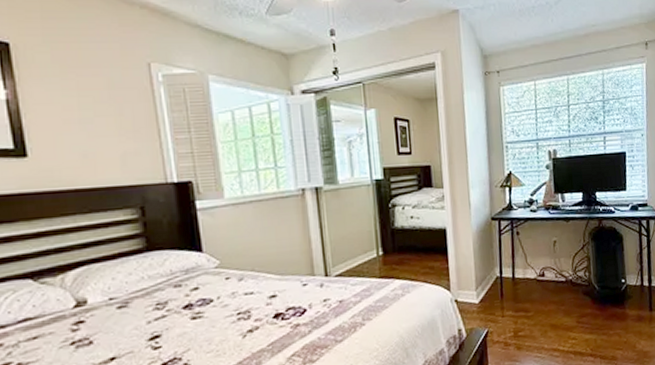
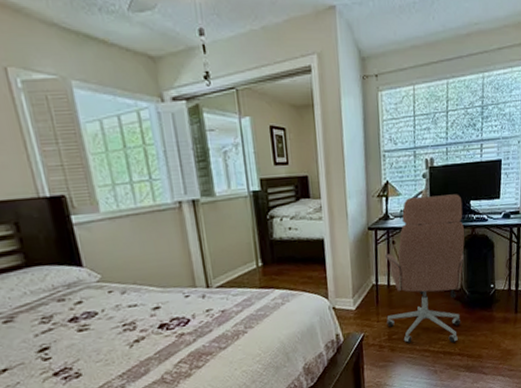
office chair: none [508,185,592,342] -> present [384,194,465,344]

